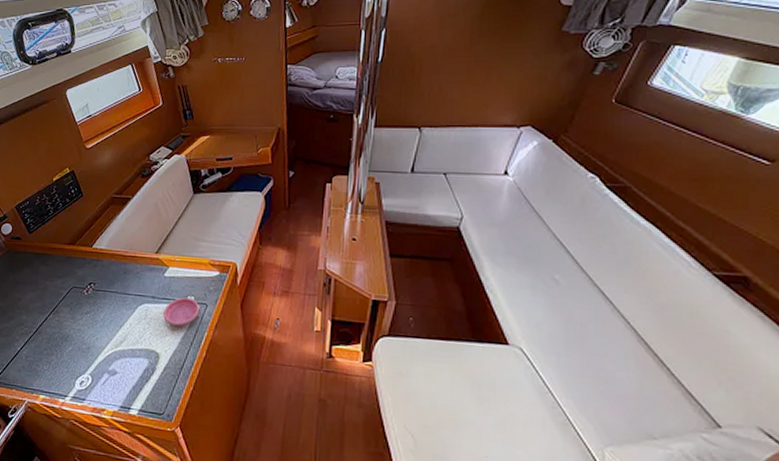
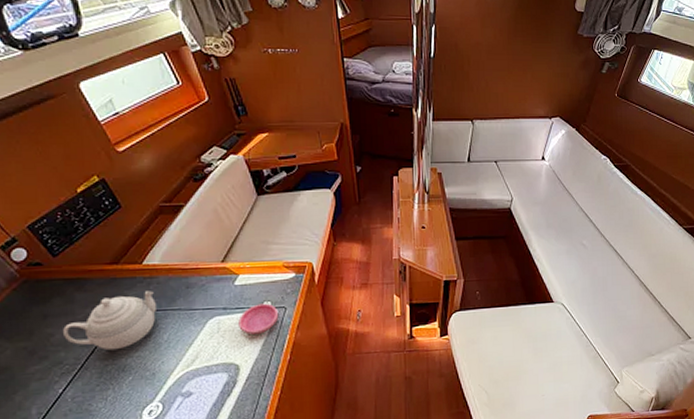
teapot: none [27,272,98,321] -> present [63,291,156,351]

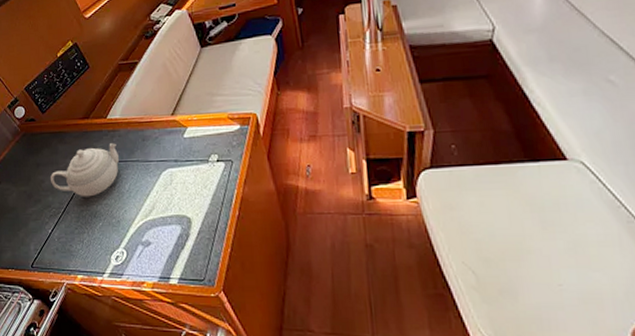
saucer: present [238,303,279,335] -> none [188,156,226,188]

